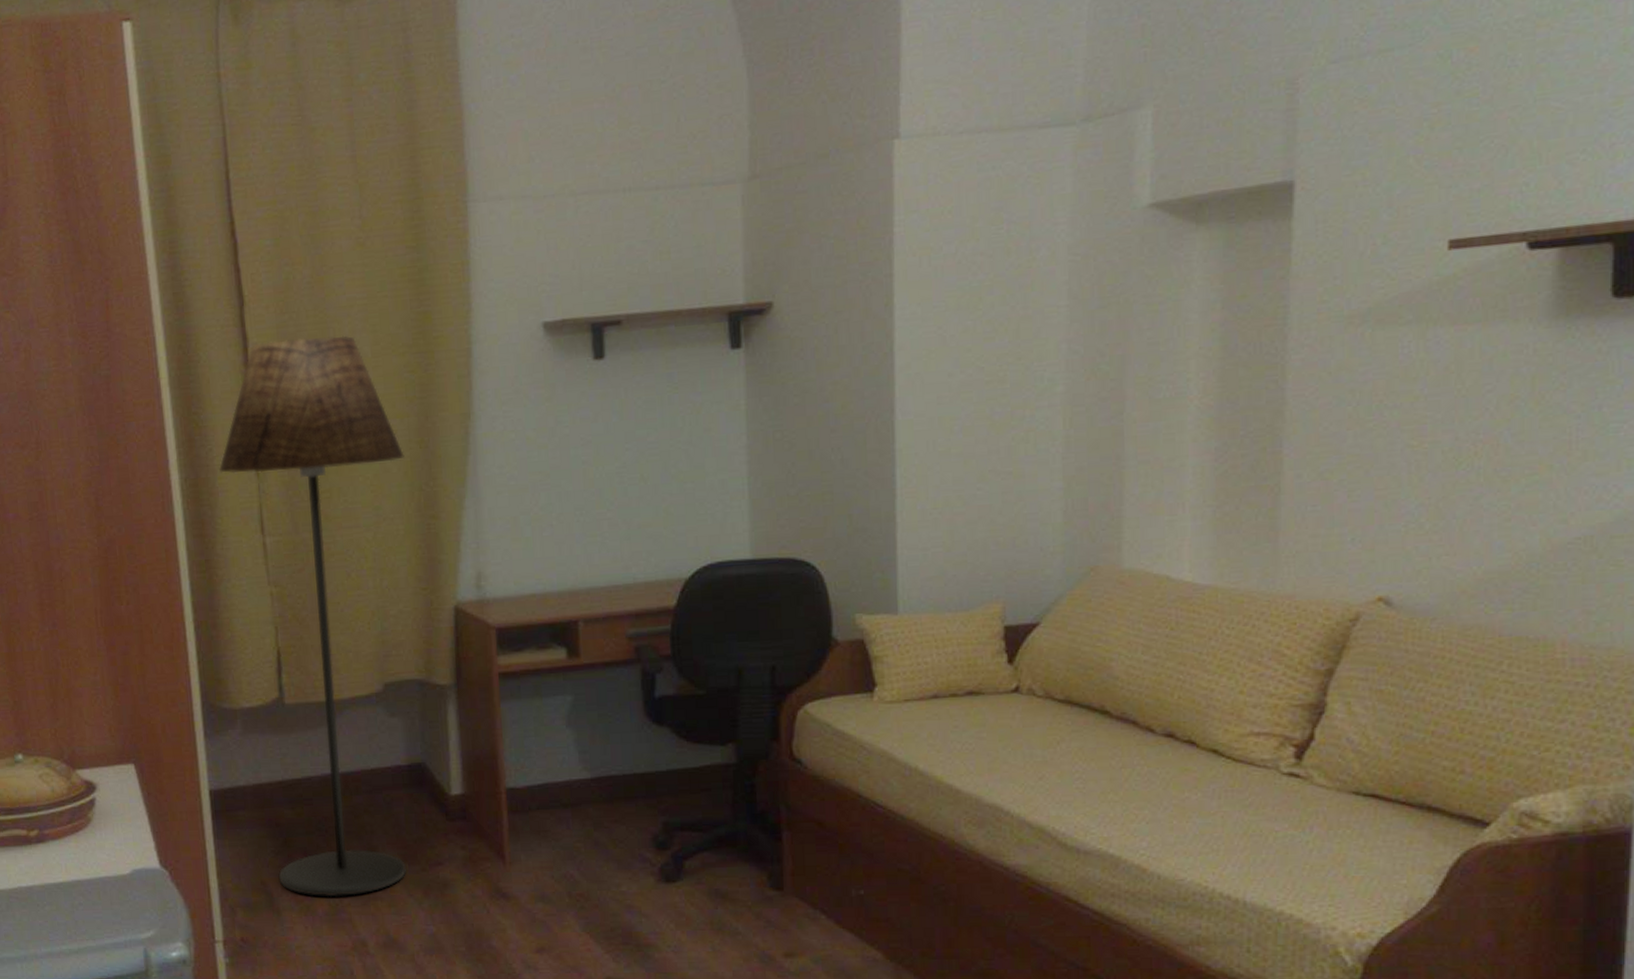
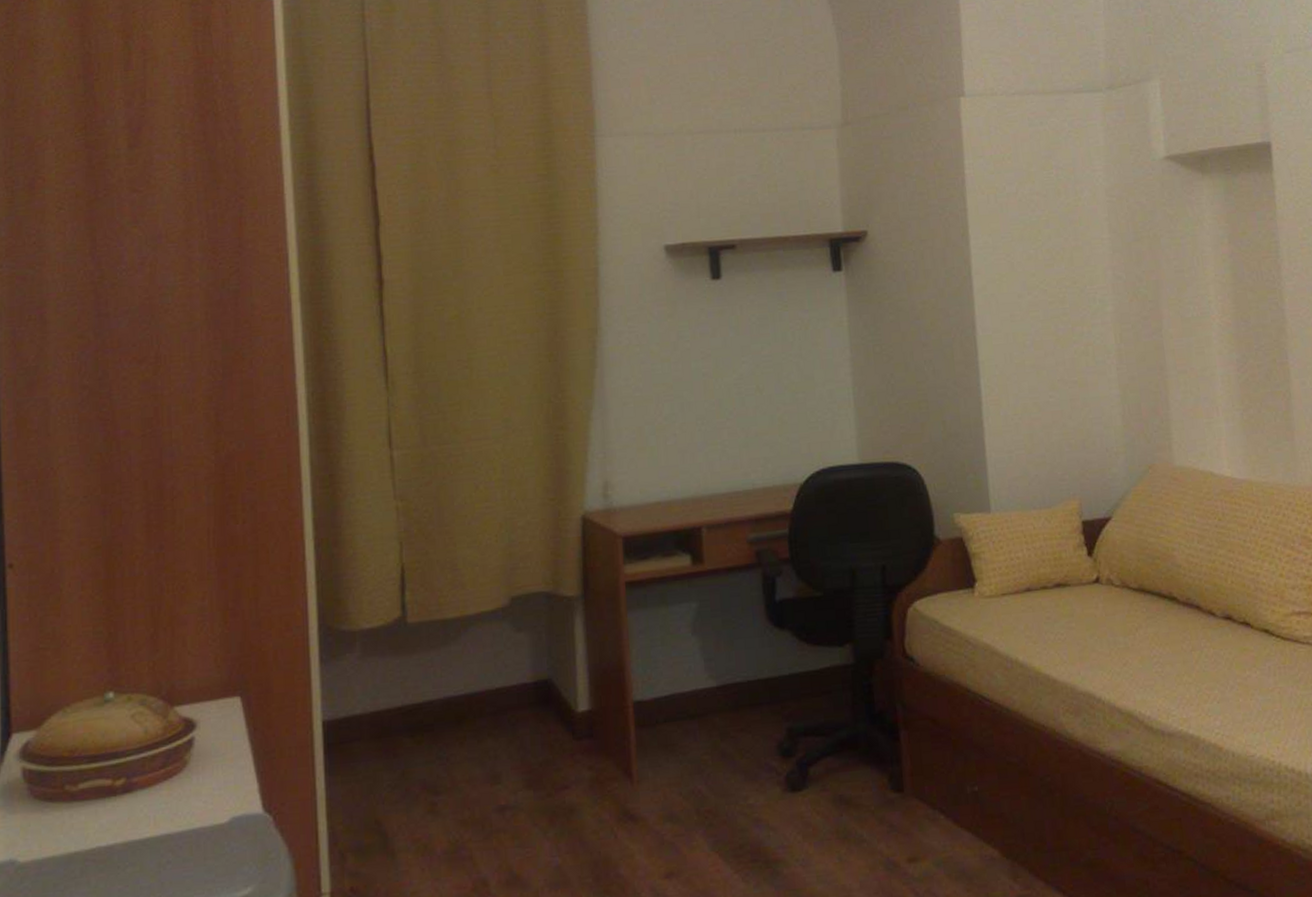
floor lamp: present [218,335,407,897] -> none [347,254,534,834]

